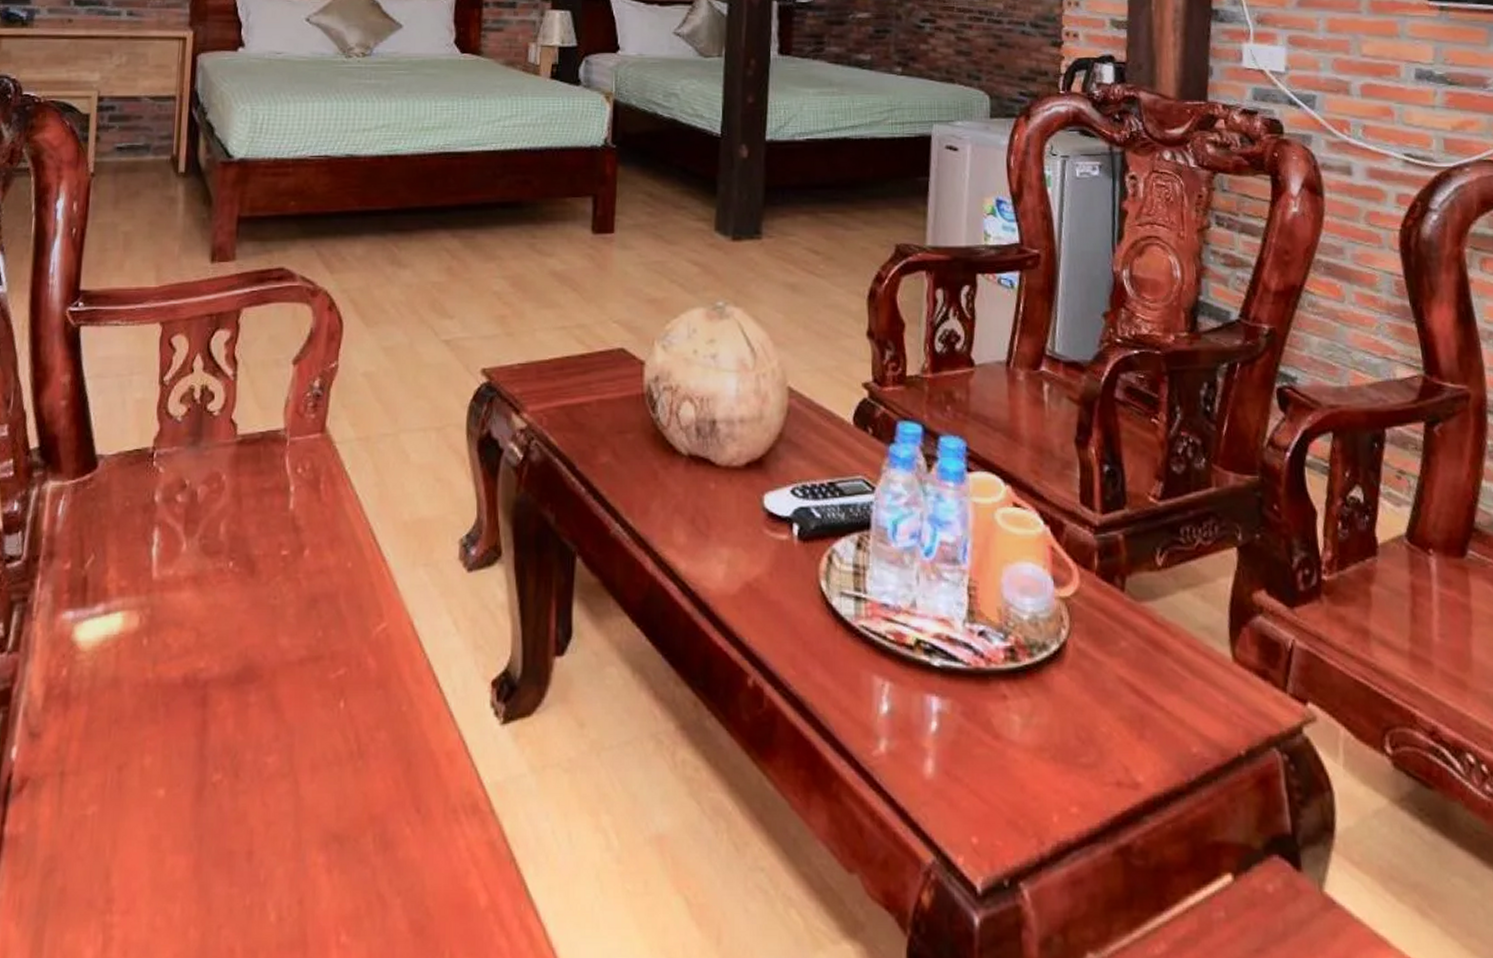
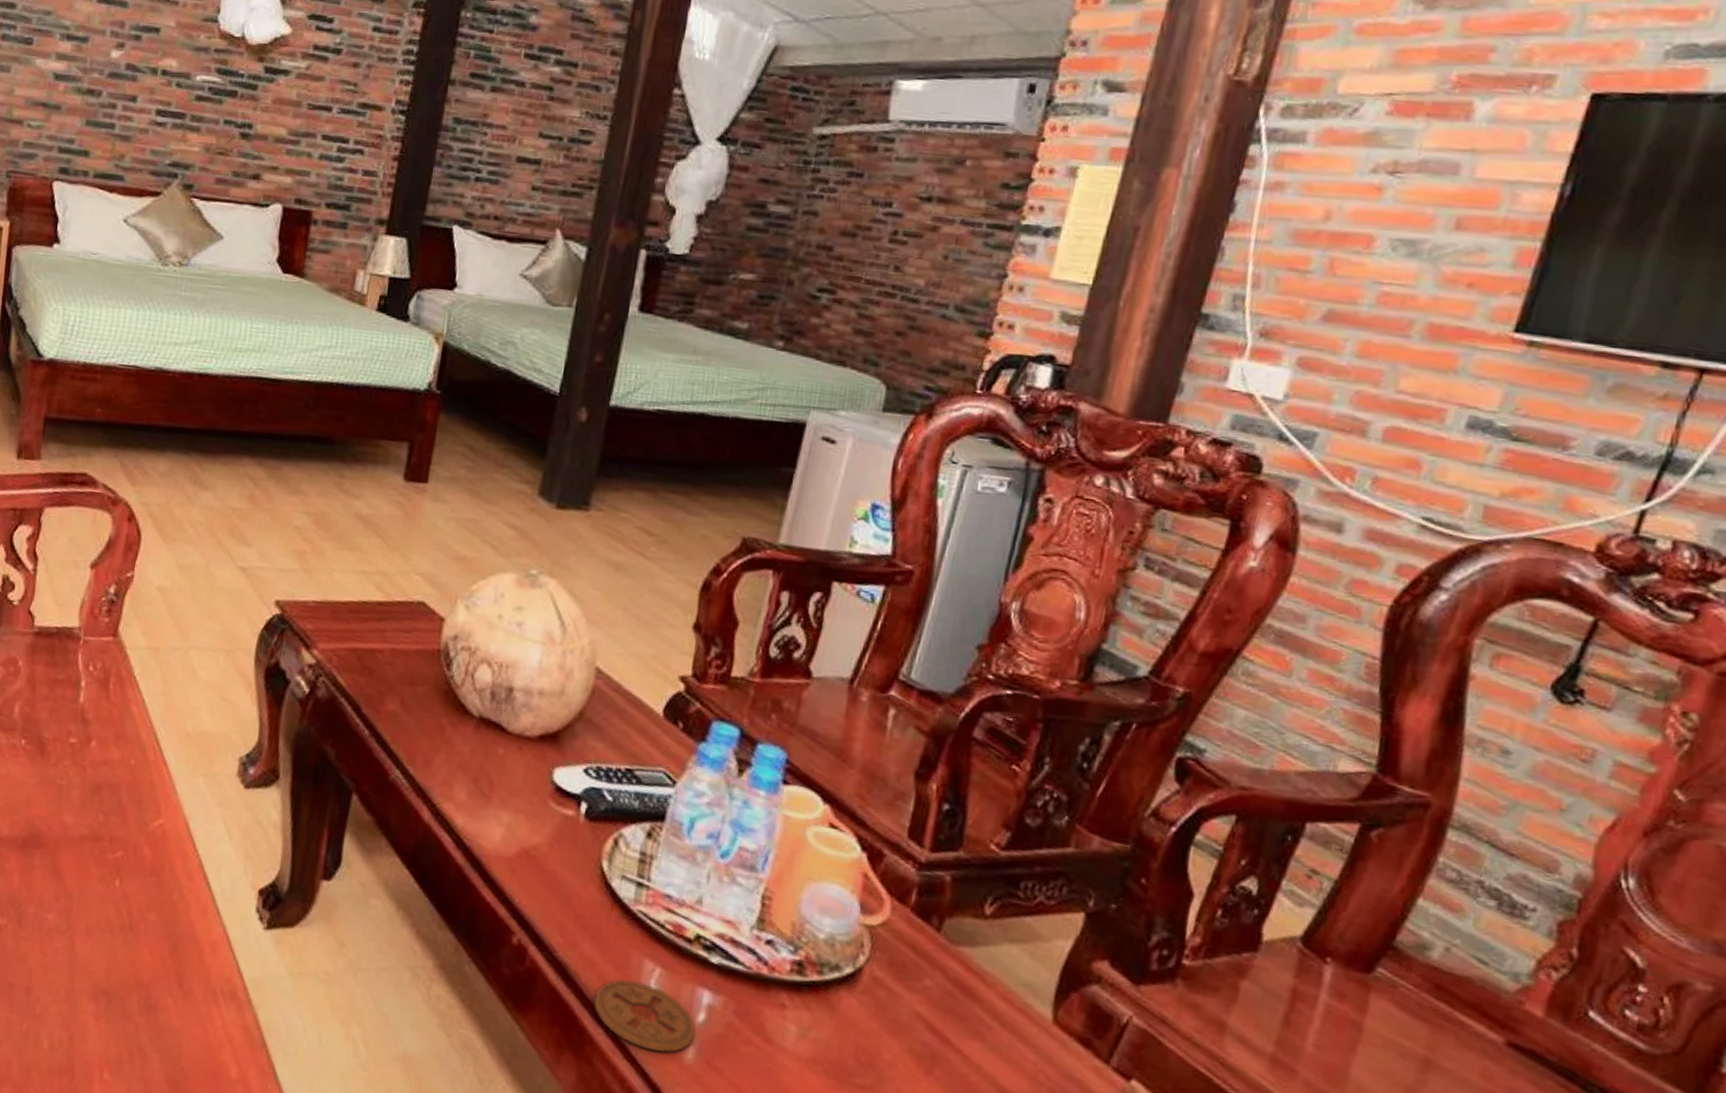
coaster: none [833,700,931,773] -> present [593,979,696,1053]

